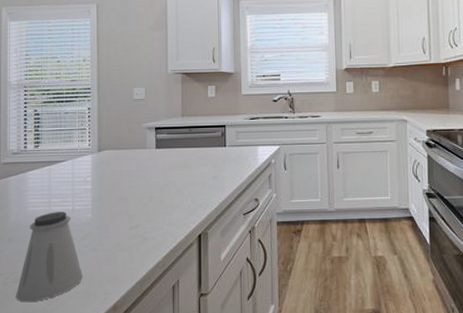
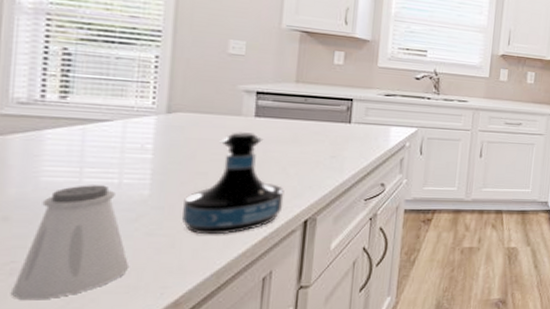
tequila bottle: none [114,162,182,249] -> present [182,132,284,235]

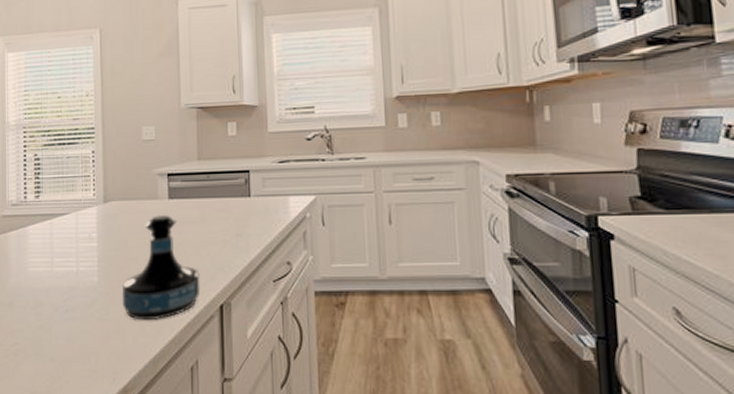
saltshaker: present [10,185,130,301] -> none [16,273,90,380]

